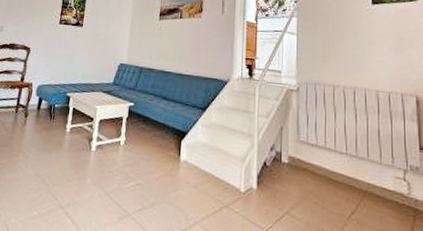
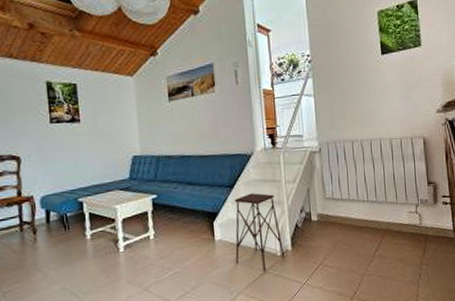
side table: none [198,119,249,206] -> present [234,193,285,272]

